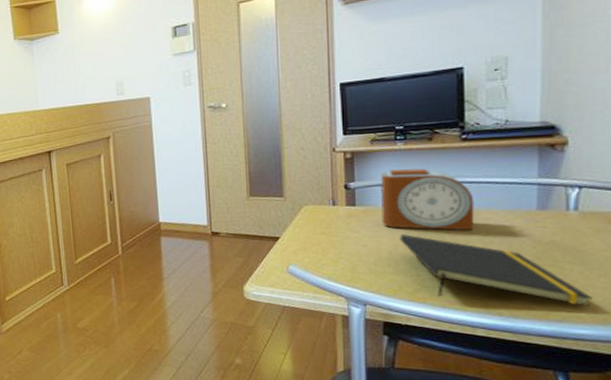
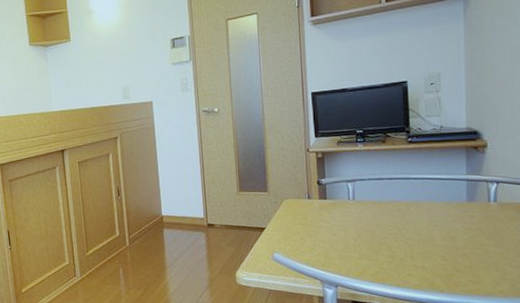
alarm clock: present [381,168,475,231] -> none [346,166,420,220]
notepad: present [399,233,593,306] -> none [362,223,511,282]

